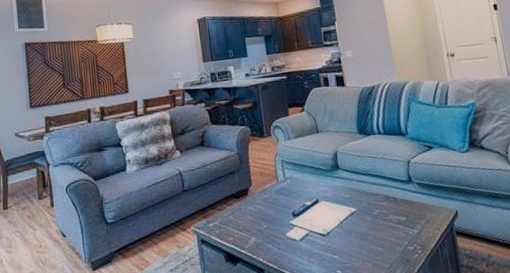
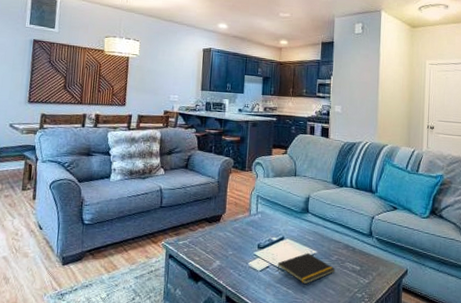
notepad: none [316,211,380,247] -> present [277,252,336,285]

